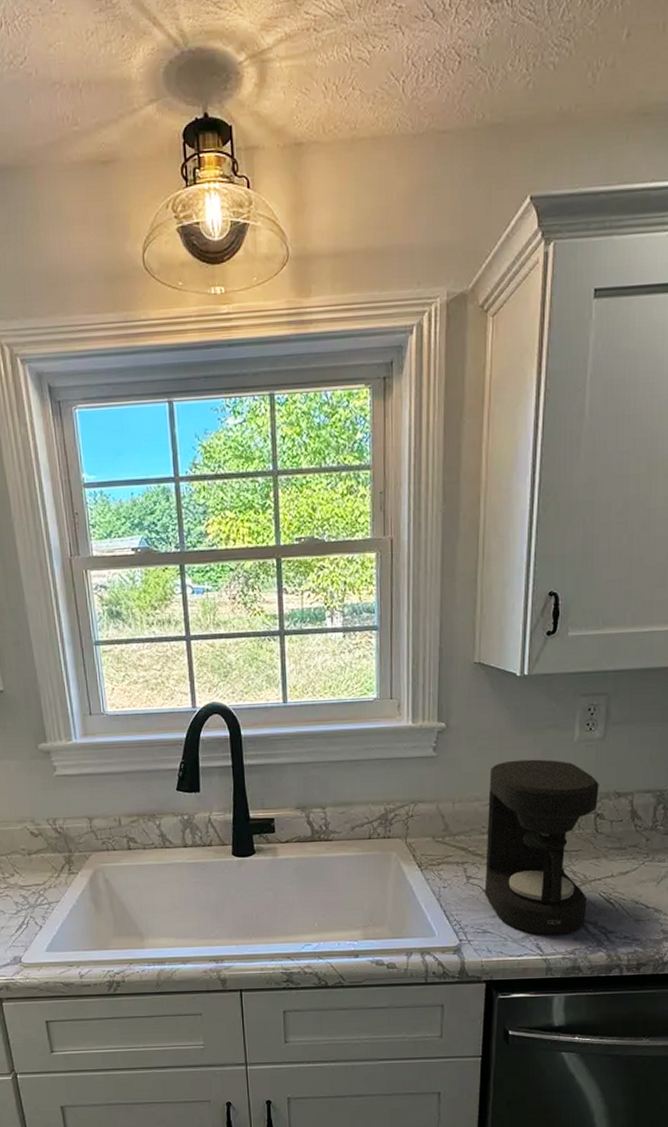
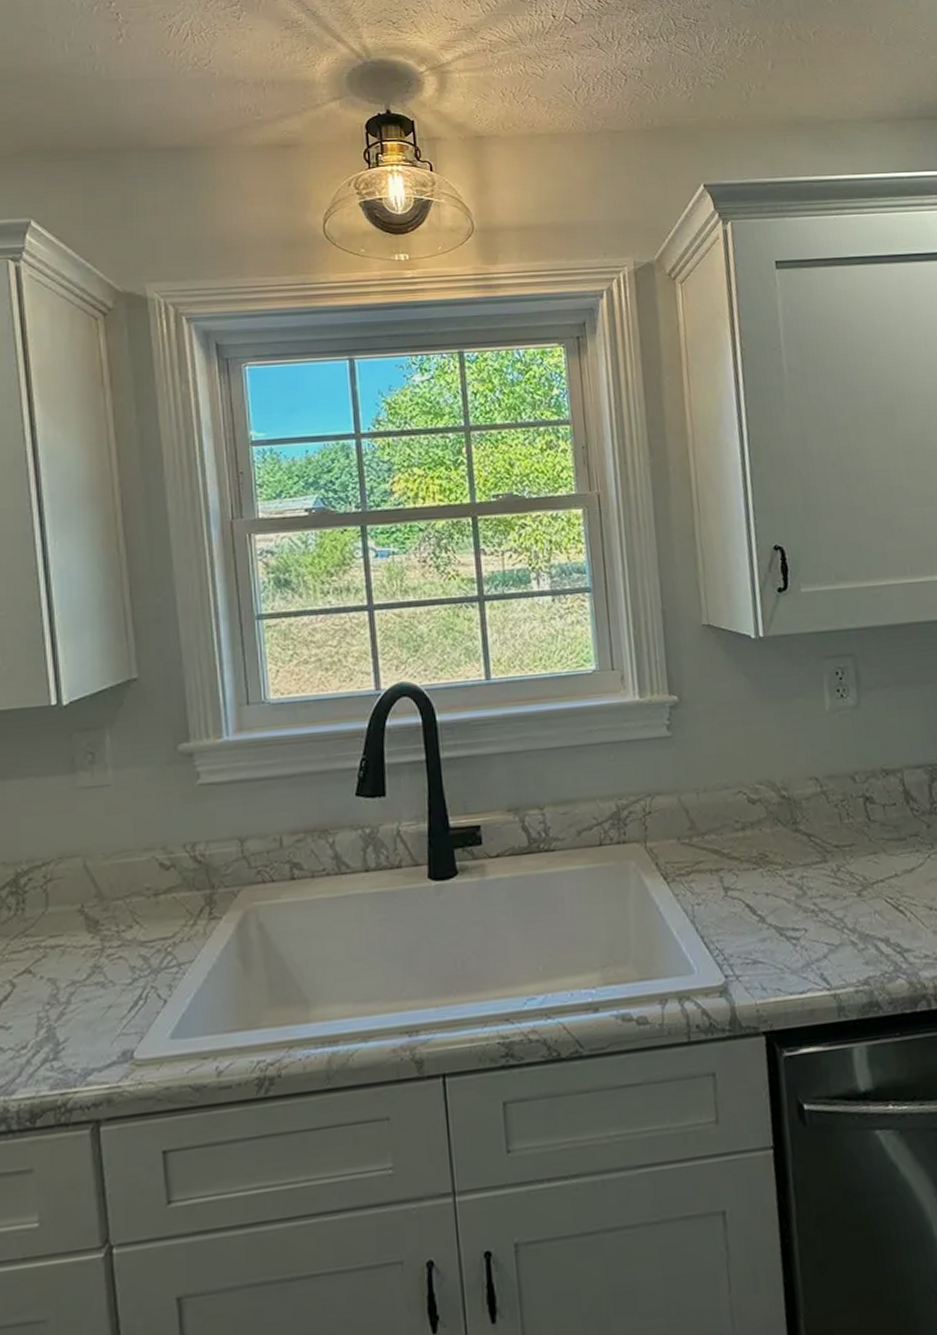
coffee maker: present [484,759,599,936] -> none [736,734,874,962]

